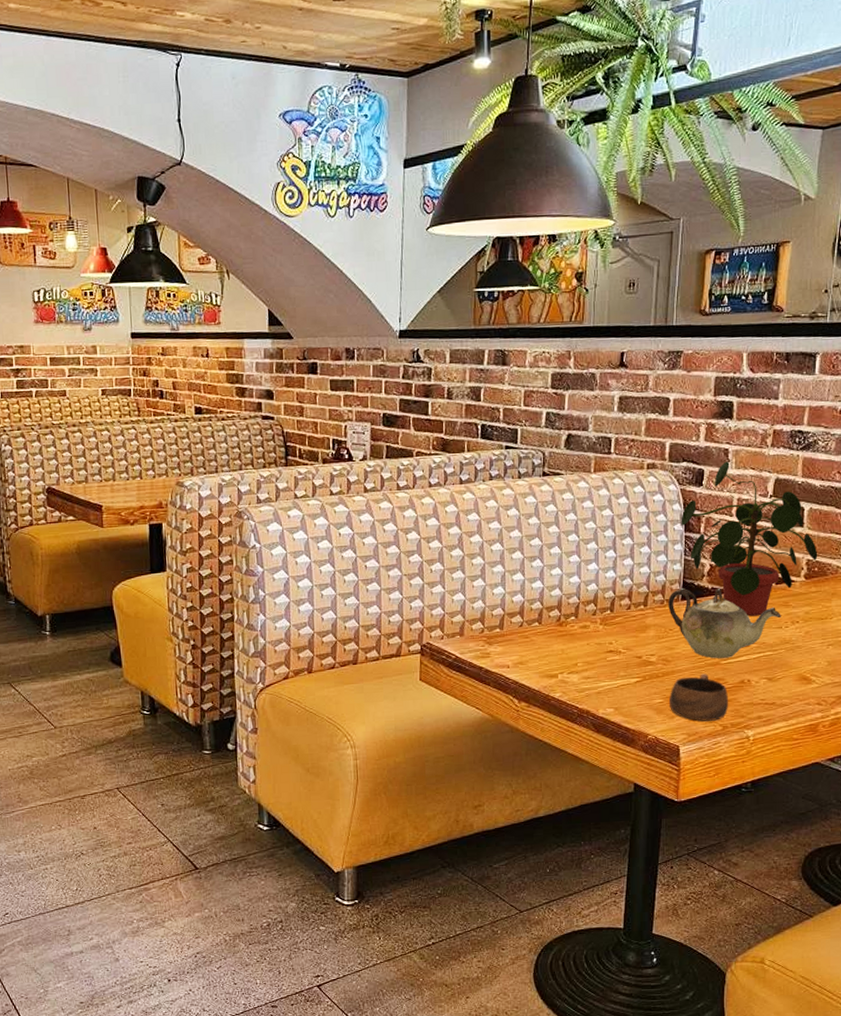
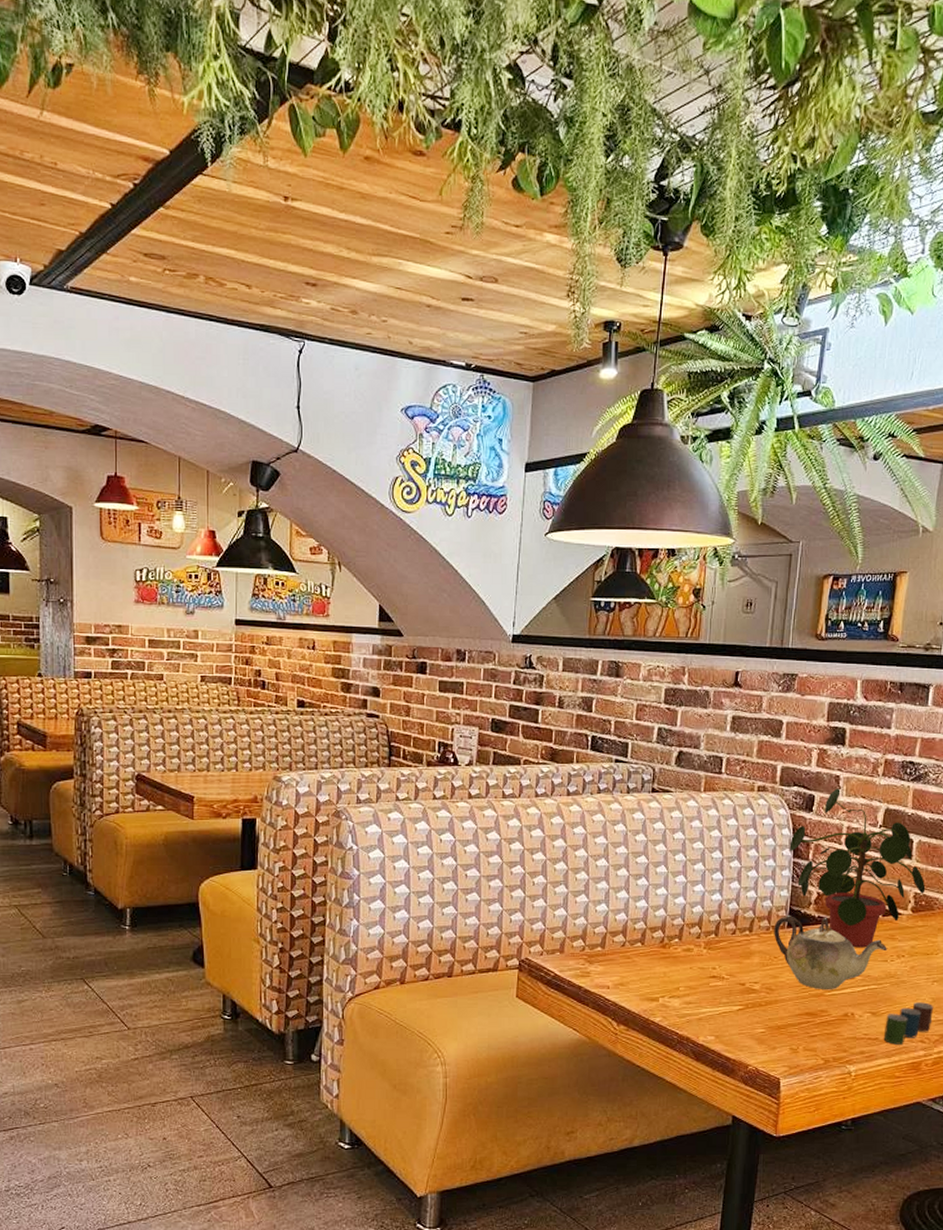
cup: present [669,673,729,721] -> none [771,1004,832,1054]
cup: none [780,666,830,708] -> present [883,1002,934,1045]

